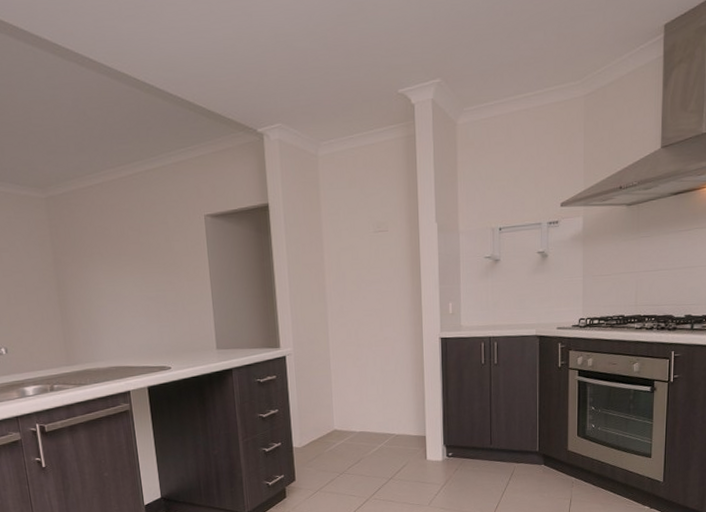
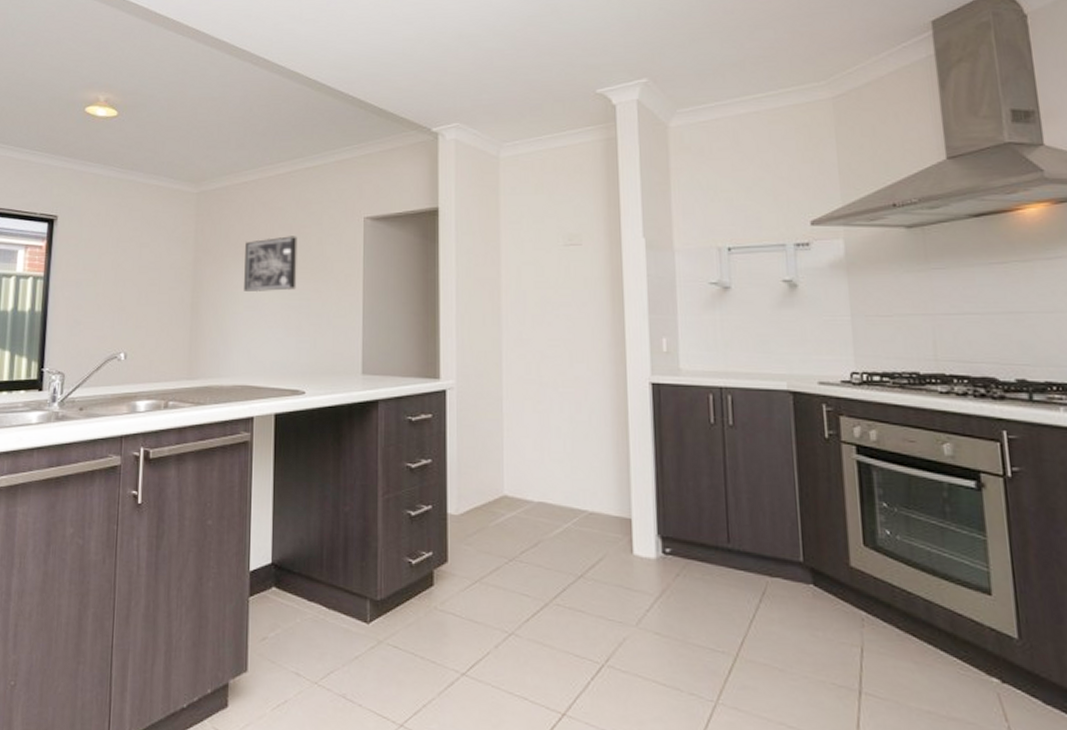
wall art: none [99,235,152,288] -> present [244,236,298,293]

